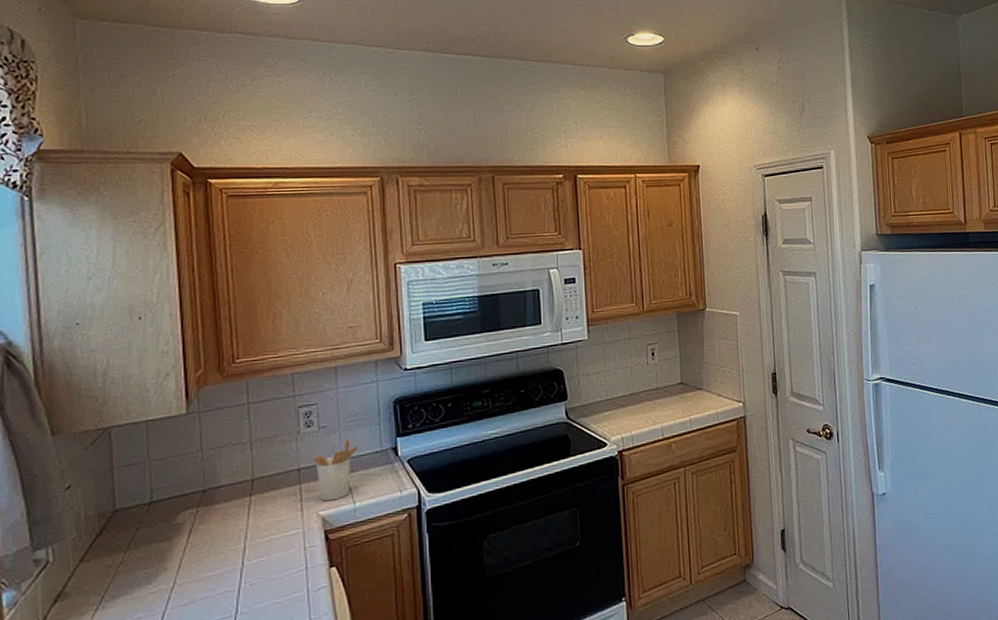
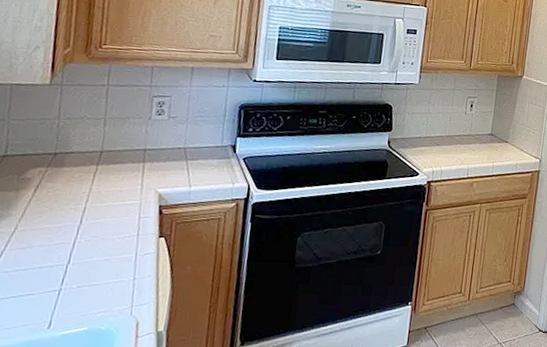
utensil holder: present [312,439,358,502] -> none [158,131,202,182]

